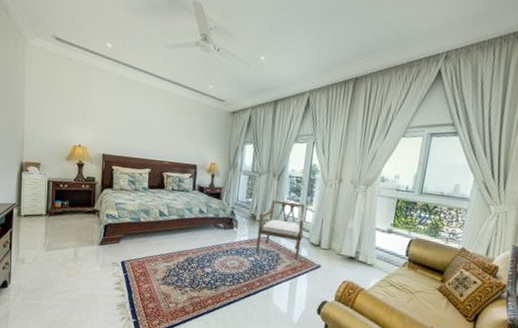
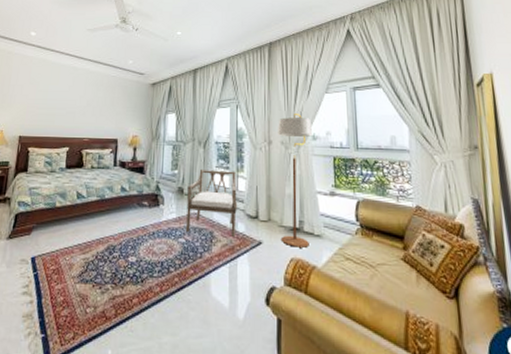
floor lamp: none [337,155,383,274] -> present [277,114,313,248]

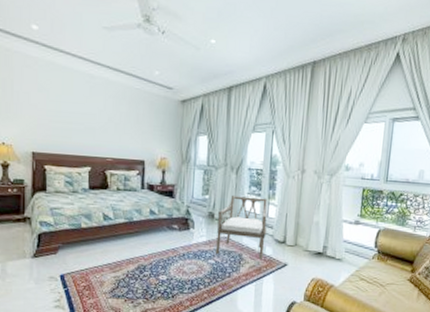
floor lamp: present [277,114,313,248] -> none [304,143,347,270]

